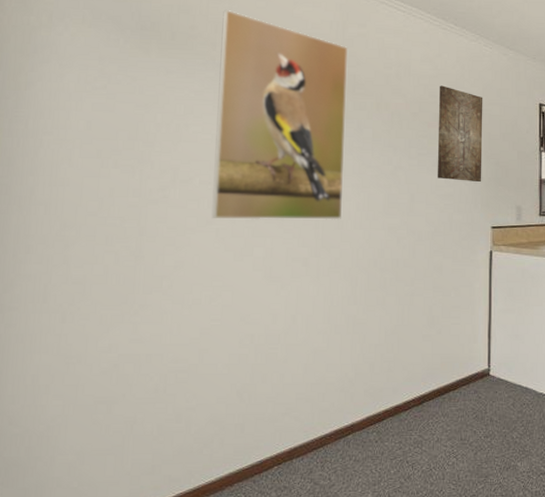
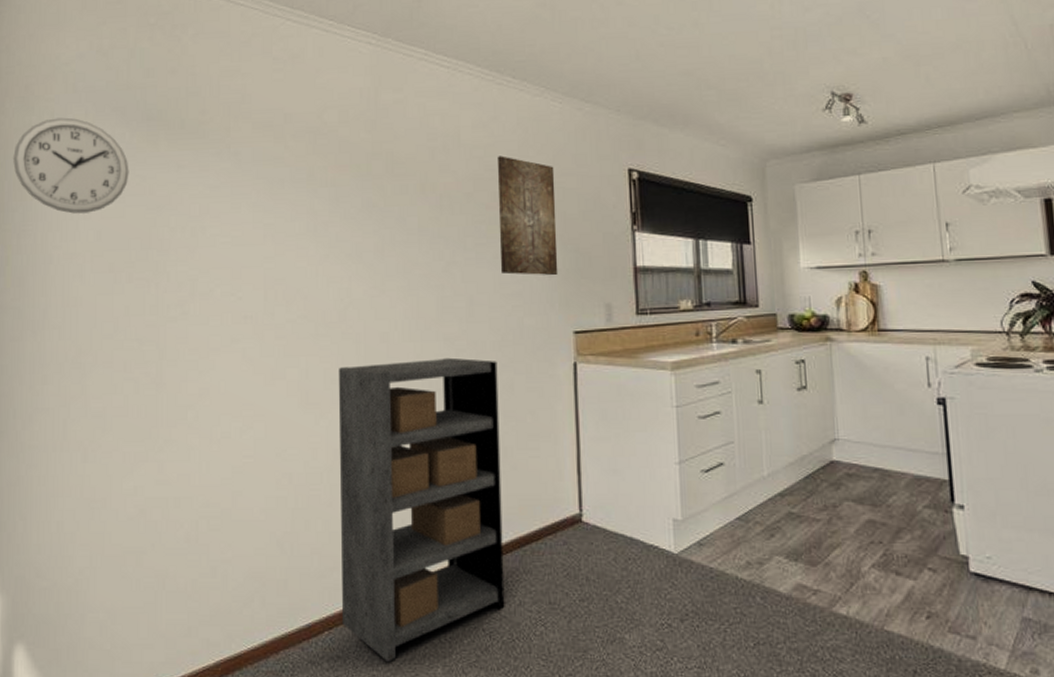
wall clock: none [9,20,122,105] -> present [13,117,129,214]
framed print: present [211,10,348,220] -> none [236,87,386,337]
shelving unit: none [290,243,430,490] -> present [338,357,505,662]

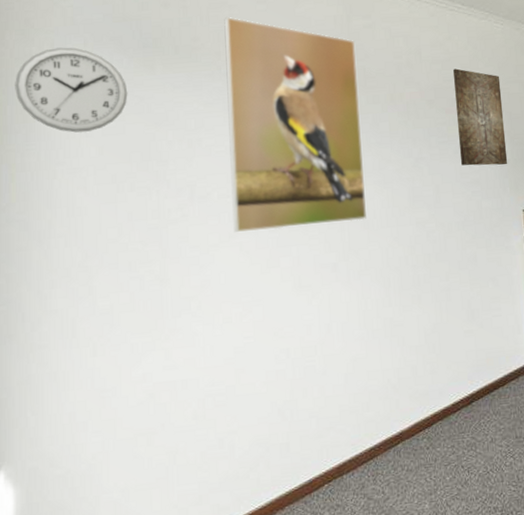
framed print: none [236,87,386,337] -> present [224,17,366,233]
shelving unit: present [338,357,505,662] -> none [326,238,480,504]

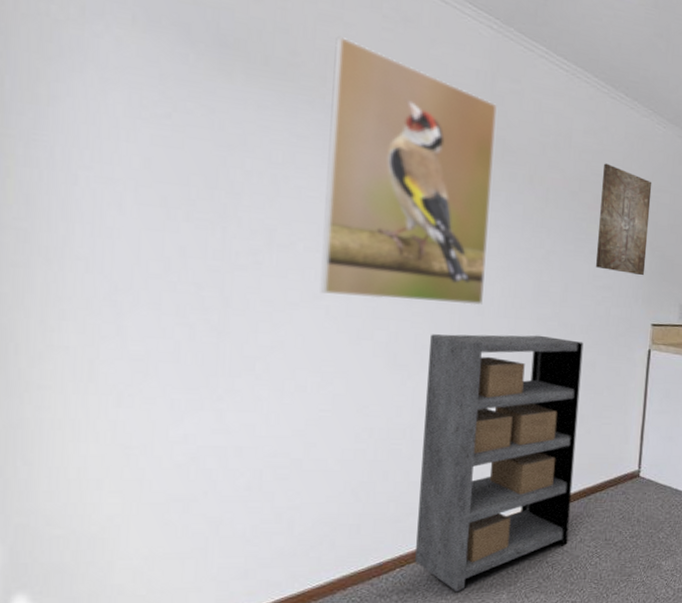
wall clock: present [15,47,128,133] -> none [19,13,193,136]
shelving unit: none [326,238,480,504] -> present [415,334,584,591]

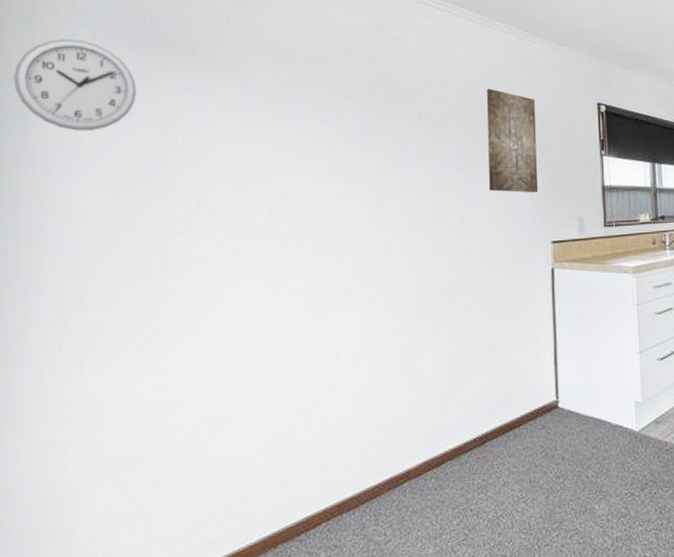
wall clock: none [19,13,193,136] -> present [13,39,137,131]
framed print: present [320,36,497,306] -> none [242,19,385,249]
shelving unit: present [415,334,584,591] -> none [339,265,491,547]

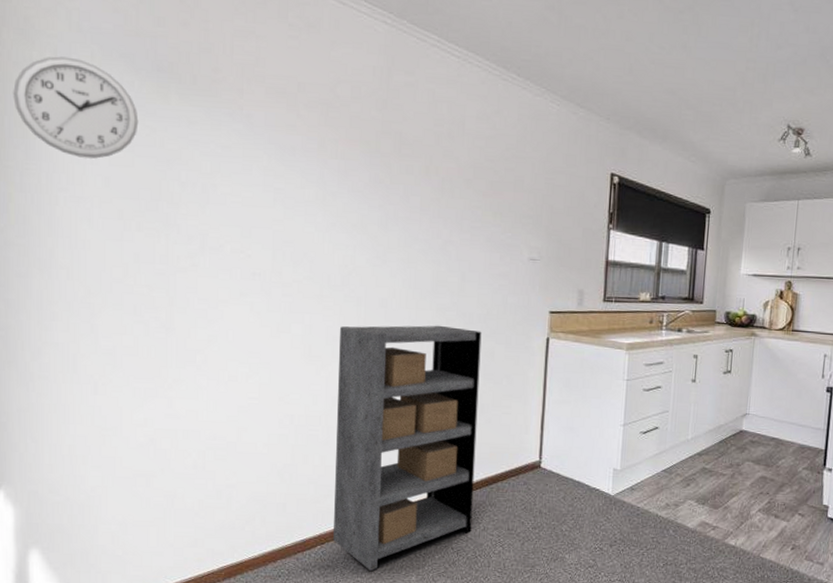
shelving unit: none [339,265,491,547] -> present [333,325,482,571]
wall art: present [486,88,539,193] -> none [491,148,547,262]

